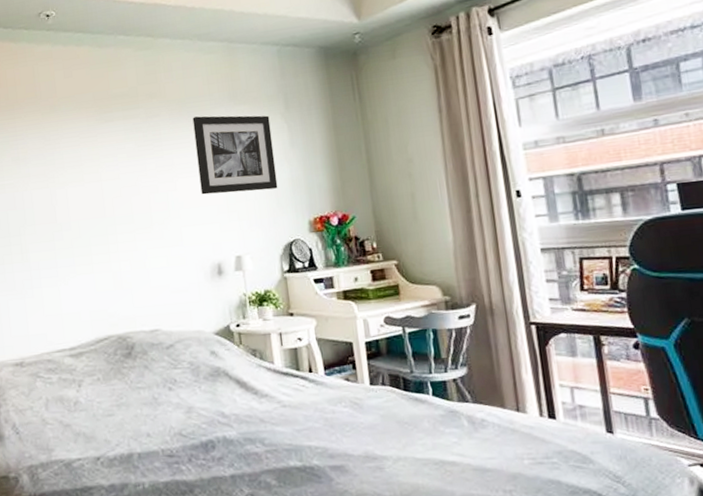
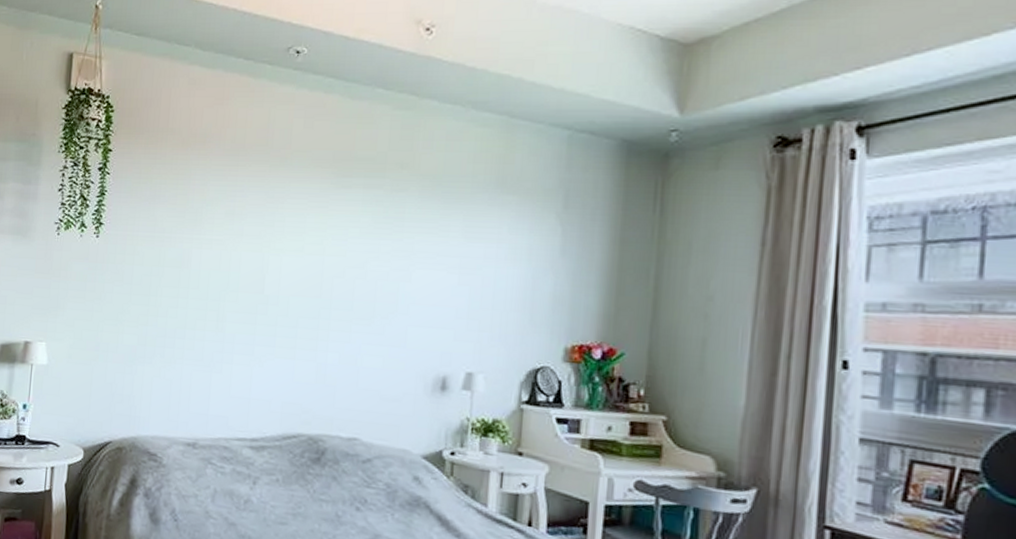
wall art: present [192,115,278,195] -> none [439,199,542,302]

